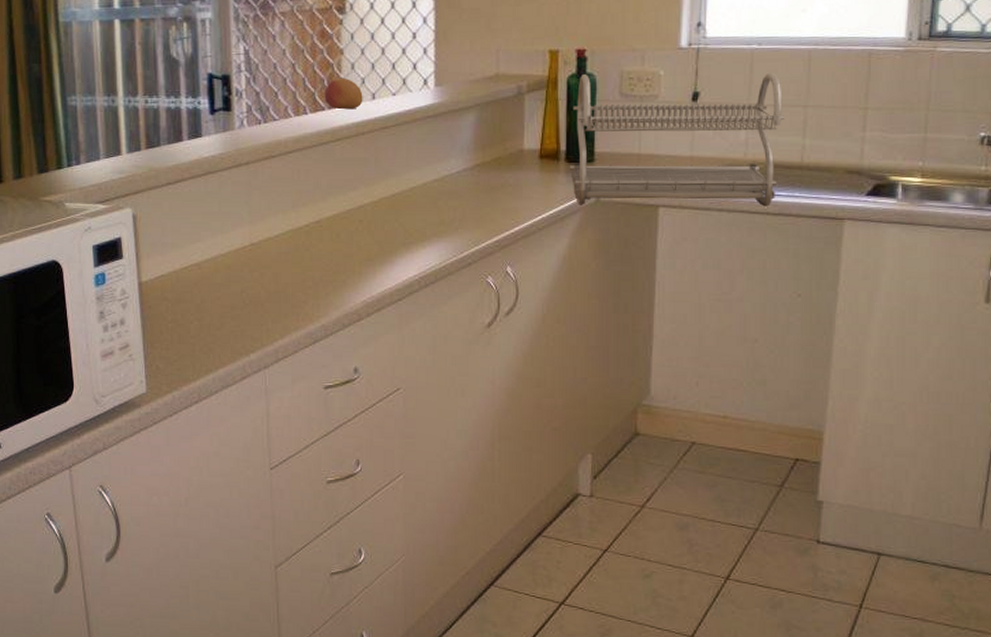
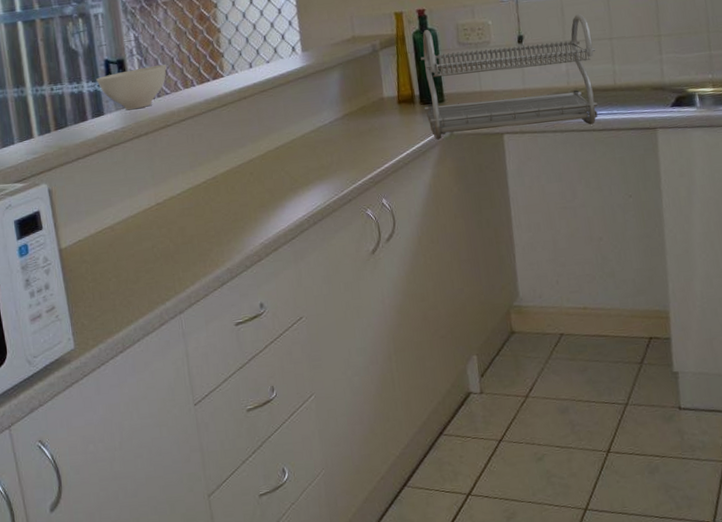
bowl: none [197,86,278,134] -> present [96,65,167,111]
fruit: present [324,77,363,110] -> none [207,52,242,80]

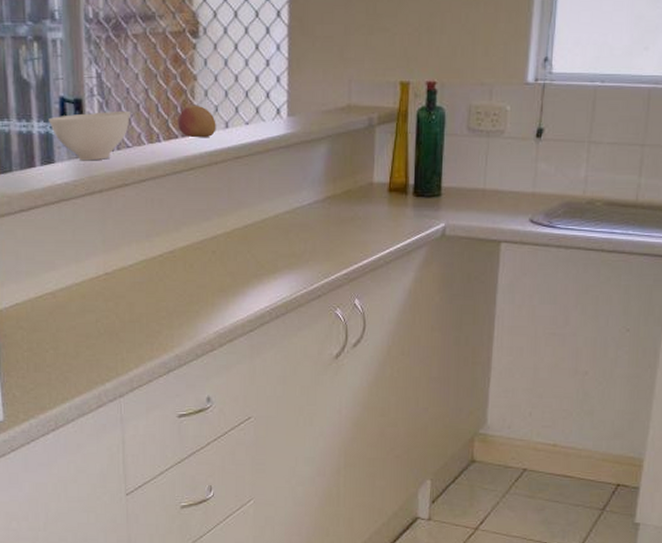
fruit: none [207,52,242,80] -> present [178,105,216,138]
dish rack: present [420,13,598,140] -> none [416,106,623,244]

